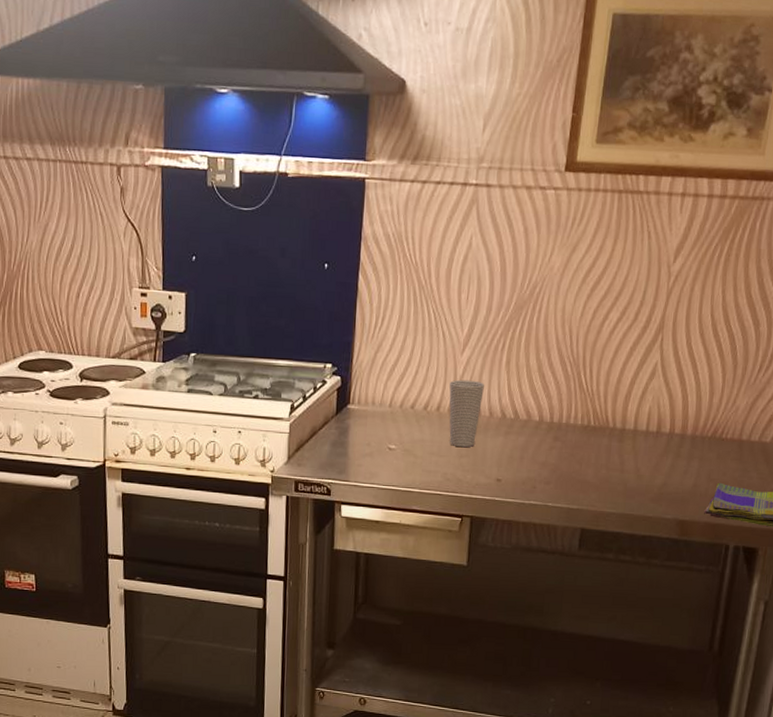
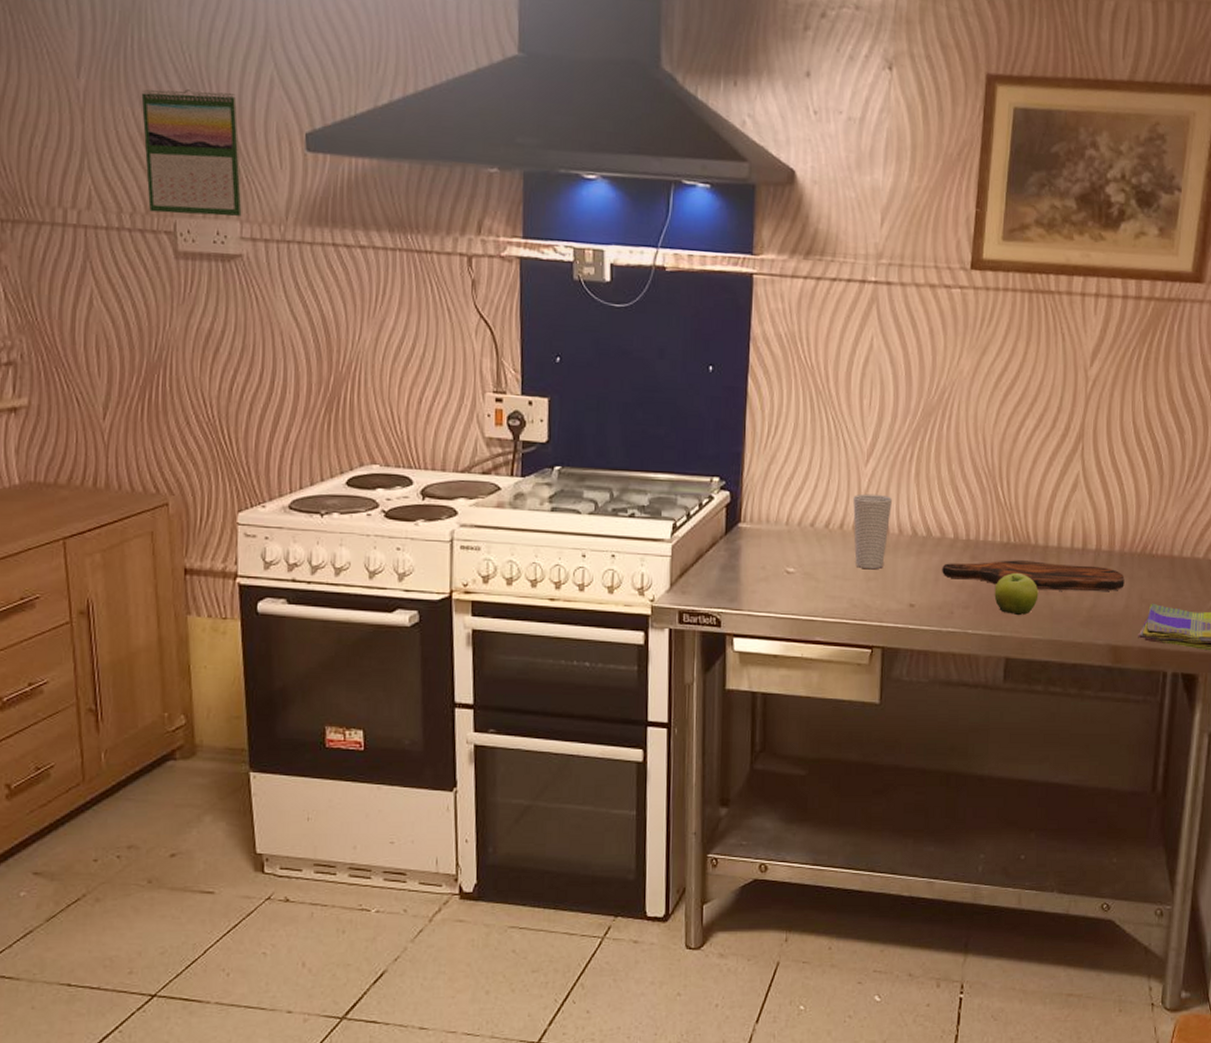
cutting board: none [527,441,695,471] -> present [942,560,1125,591]
fruit: none [573,452,614,492] -> present [994,572,1039,616]

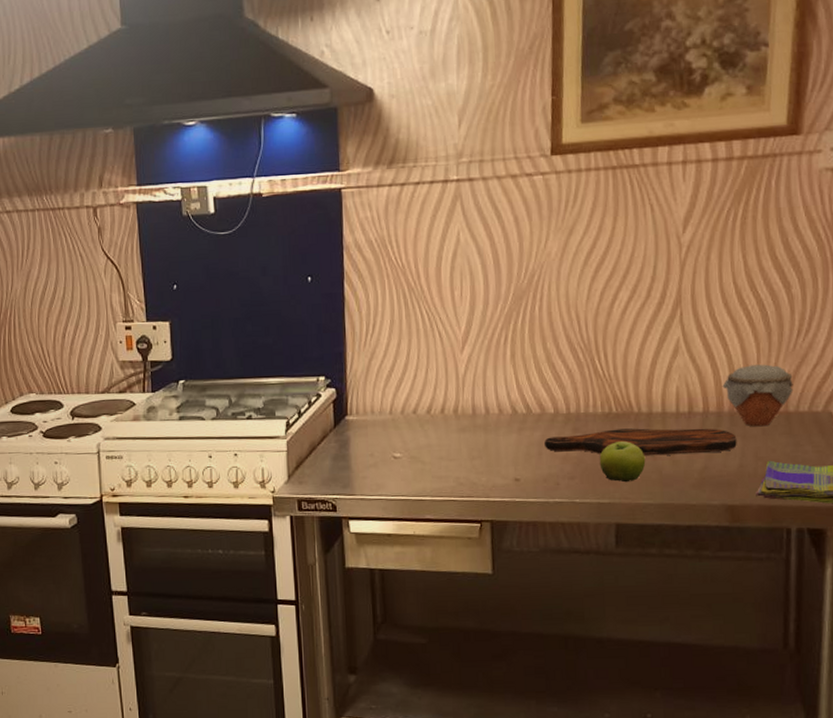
cup: present [853,493,892,570] -> none [452,378,490,449]
jar: none [1115,506,1180,569] -> present [722,364,794,427]

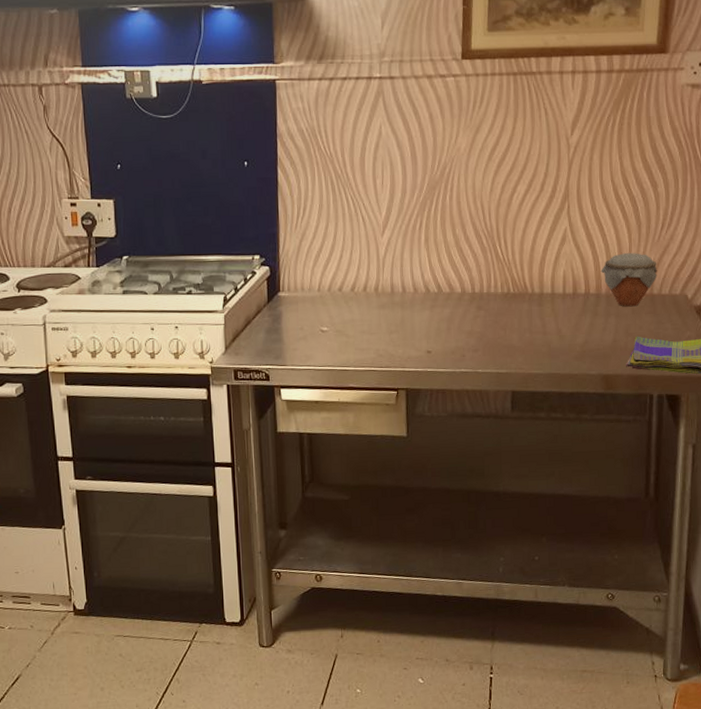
cutting board: present [544,428,737,456] -> none [453,307,612,332]
fruit: present [599,440,646,483] -> none [499,317,537,355]

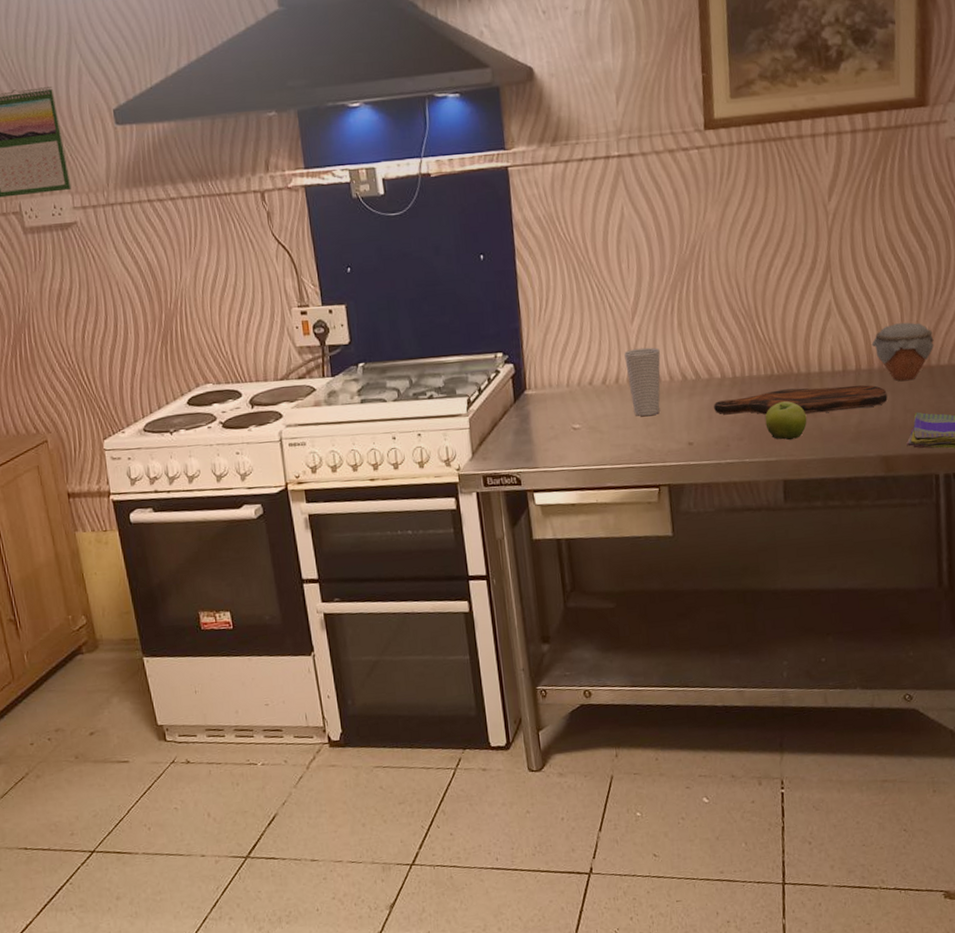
cup: none [373,259,407,324] -> present [624,347,661,417]
cutting board: none [453,307,612,332] -> present [714,384,888,415]
fruit: none [499,317,537,355] -> present [765,401,807,441]

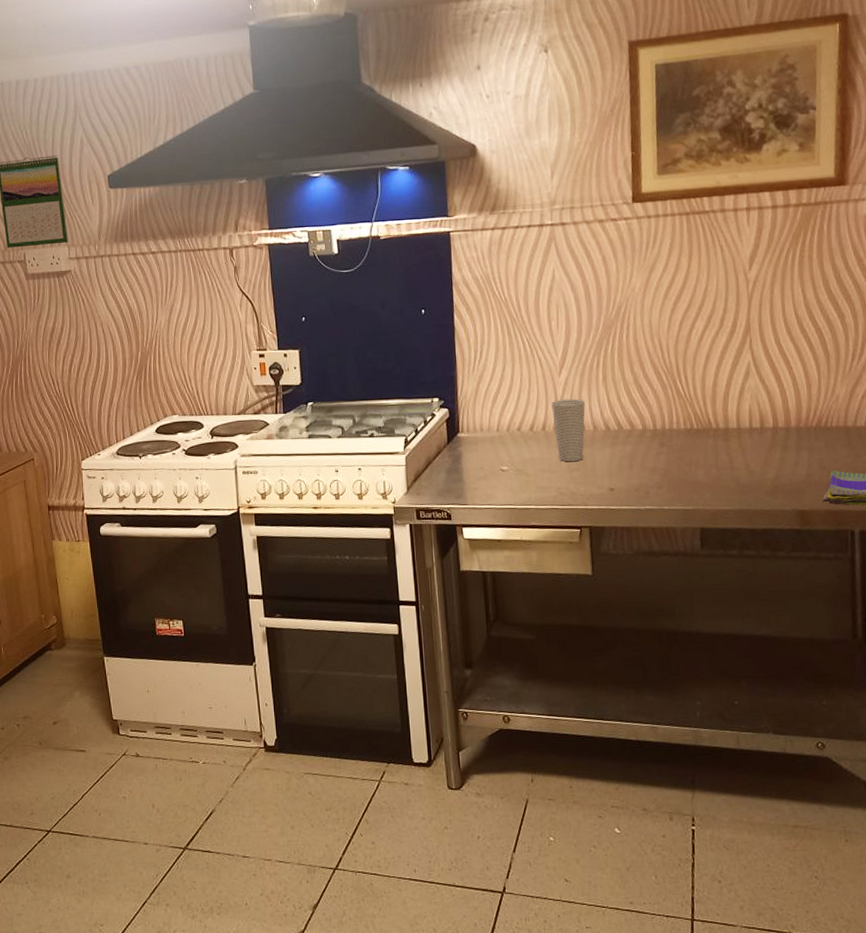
cutting board: present [714,384,888,415] -> none [635,441,804,467]
fruit: present [765,401,807,441] -> none [683,453,725,491]
jar: present [871,322,934,382] -> none [789,385,851,440]

